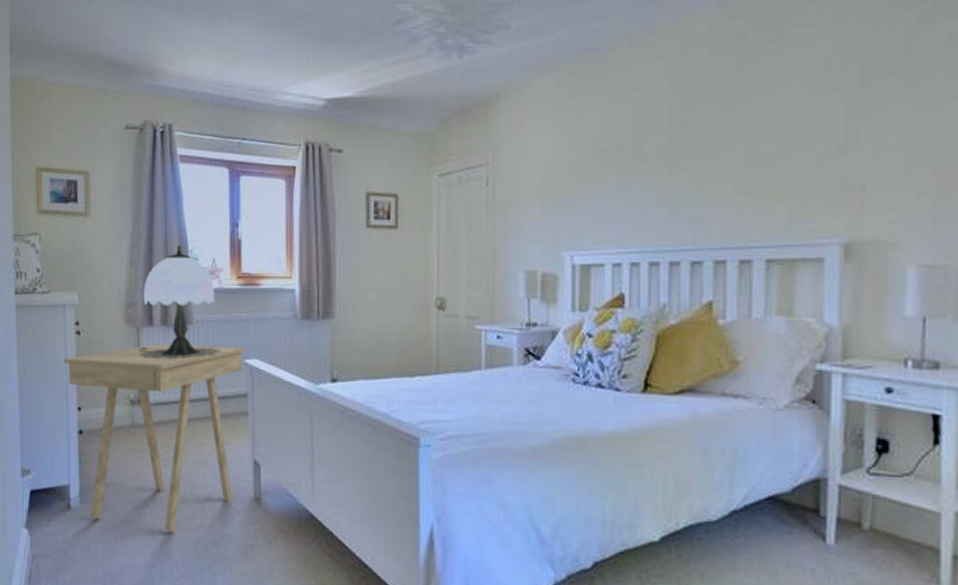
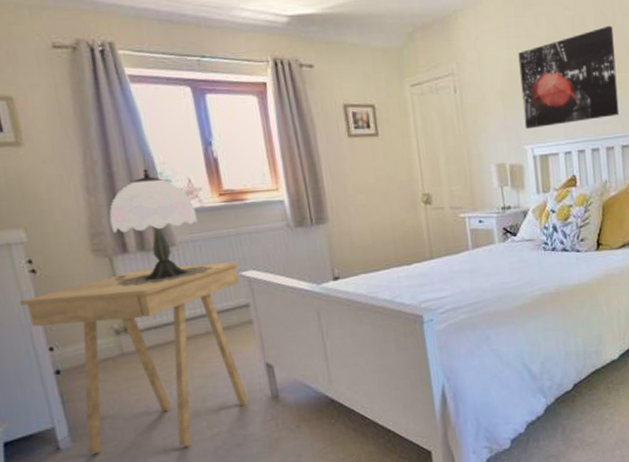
wall art: none [565,110,693,233] -> present [518,25,619,130]

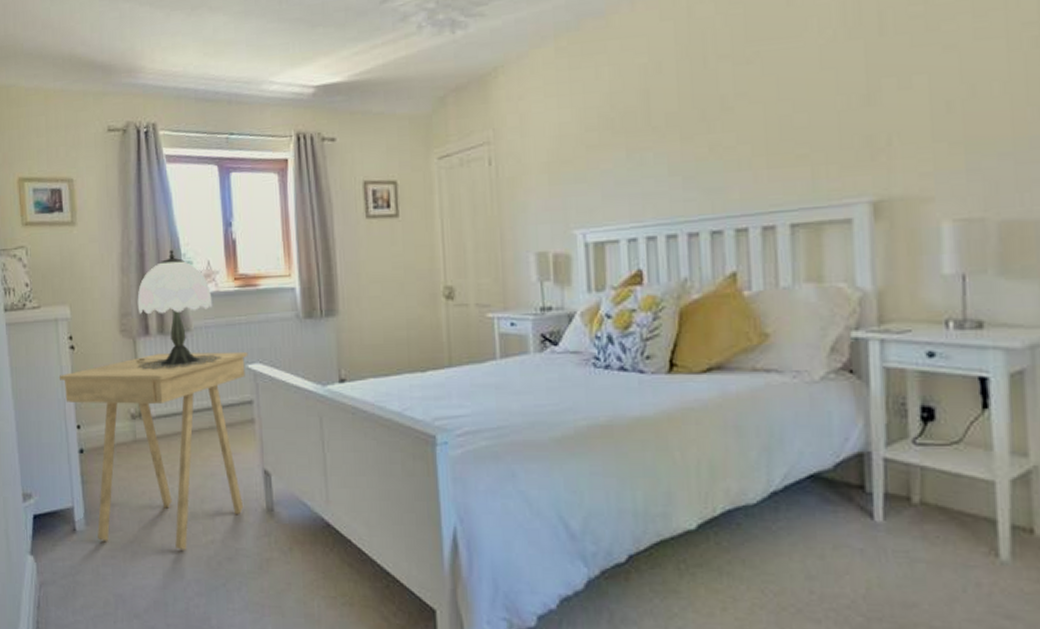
wall art: present [518,25,619,130] -> none [571,71,709,210]

